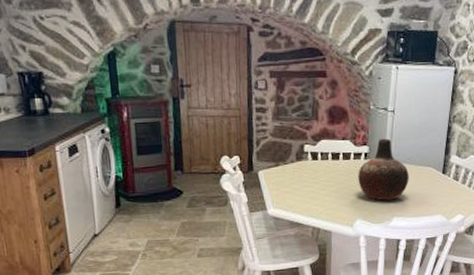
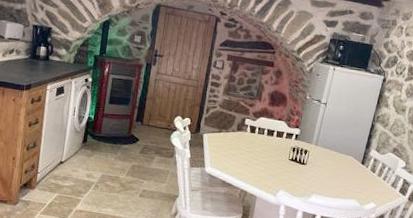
vase: present [358,138,409,201] -> none [286,124,332,179]

